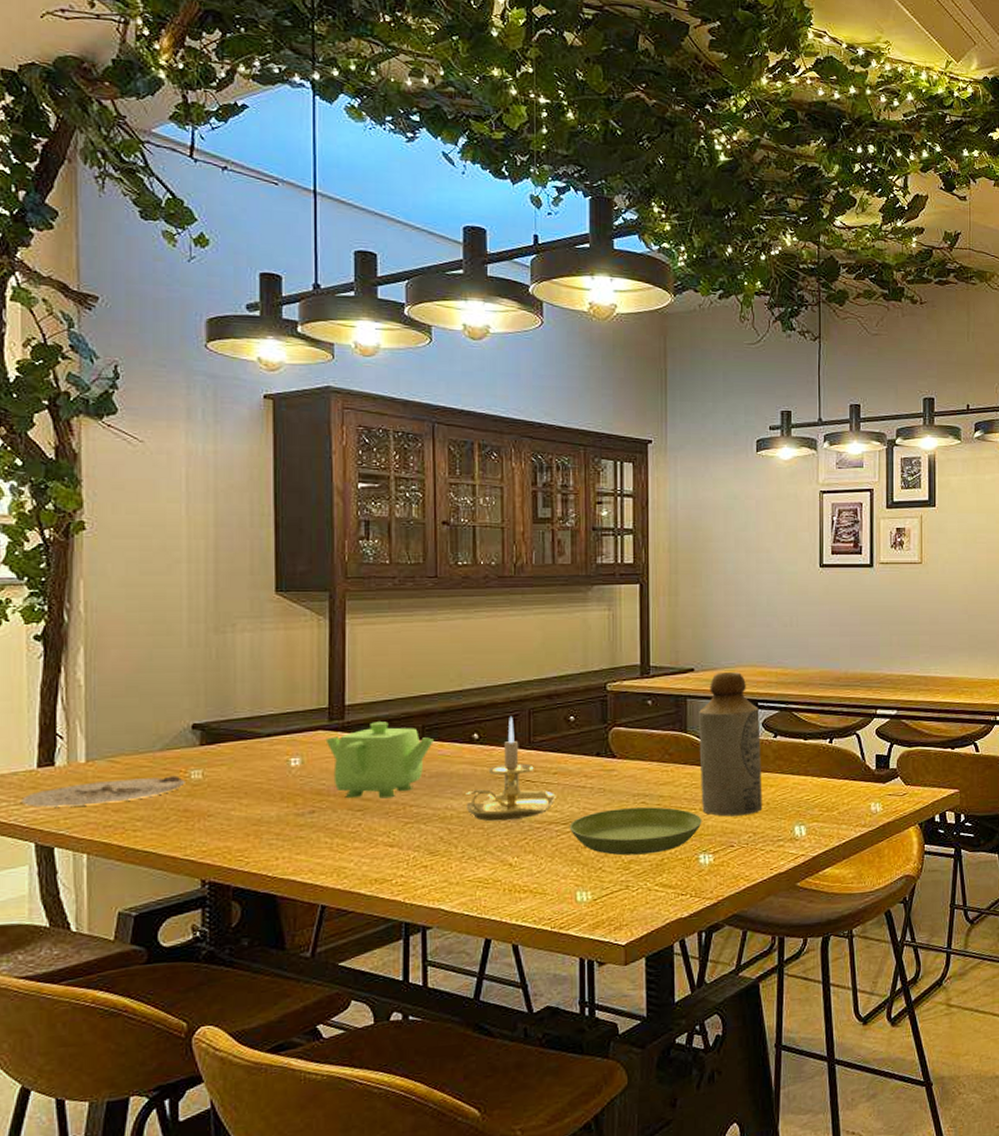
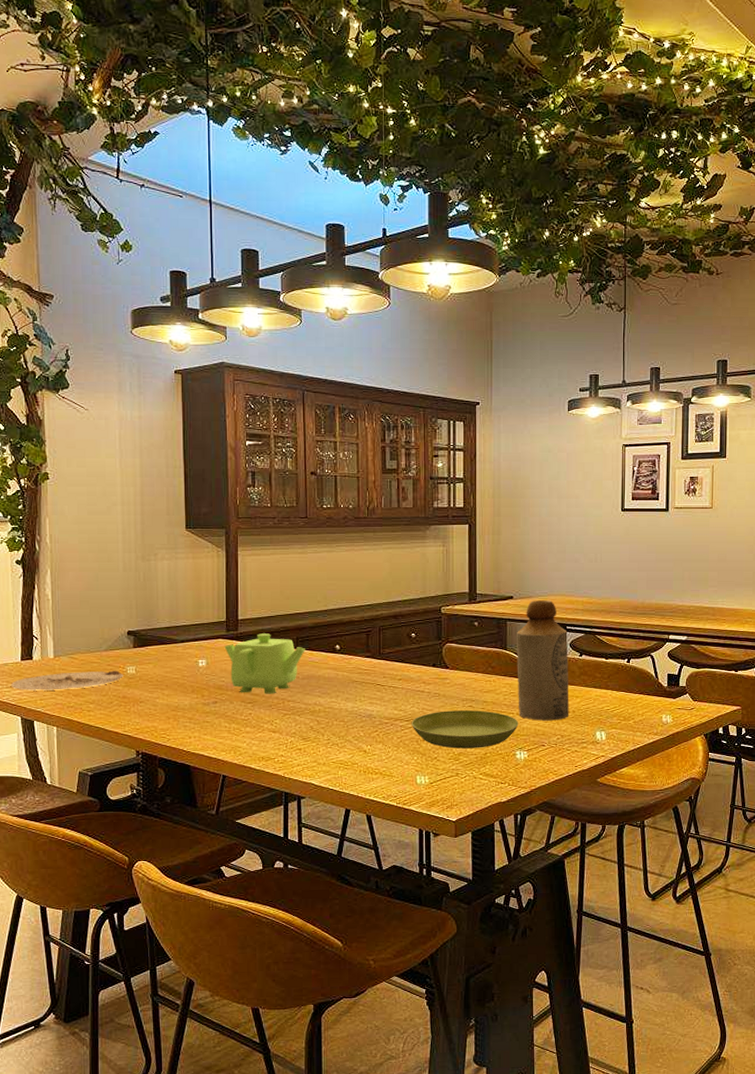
candle holder: present [466,716,556,821] -> none [330,632,400,716]

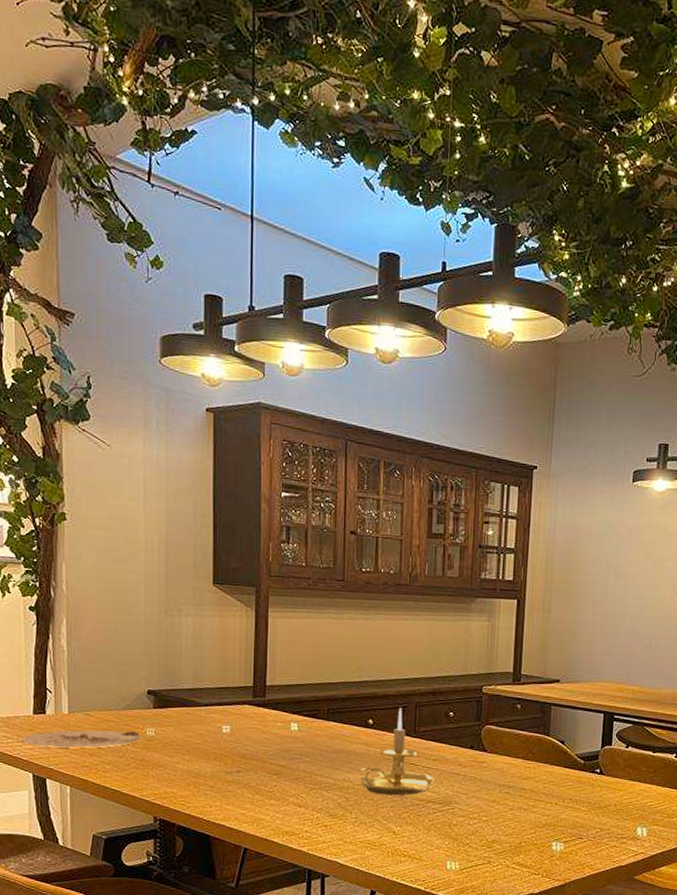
teapot: present [224,633,306,694] -> none [250,702,337,767]
candle holder: none [330,632,400,716] -> present [360,707,434,796]
saucer: present [411,710,519,749] -> none [444,795,557,837]
bottle: present [517,599,569,721] -> none [557,685,615,813]

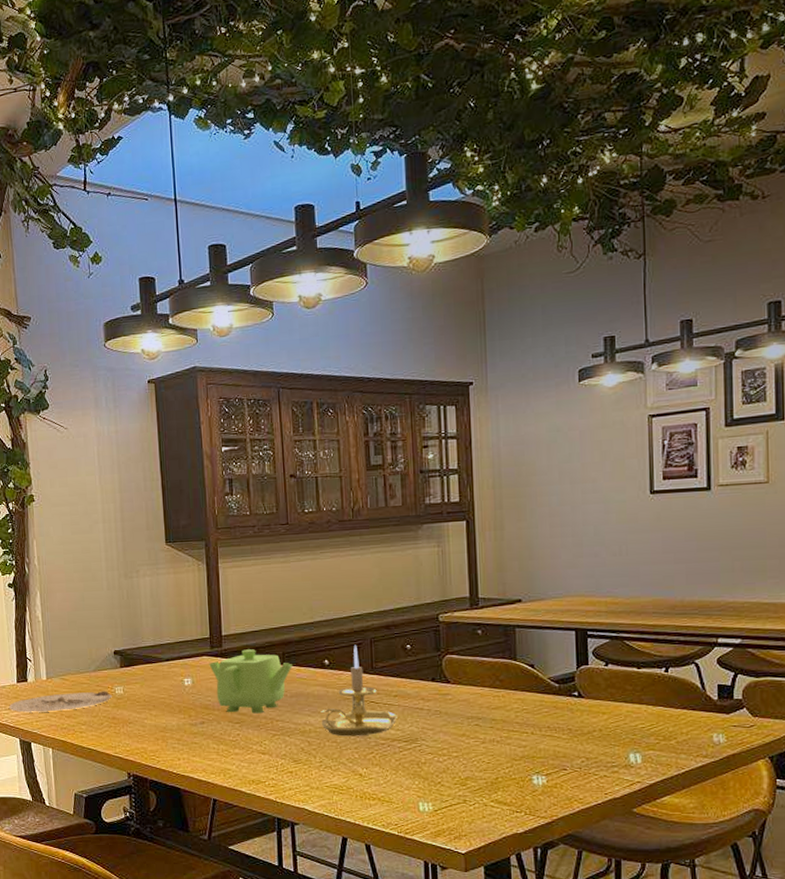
teapot: none [250,702,337,767] -> present [209,649,293,714]

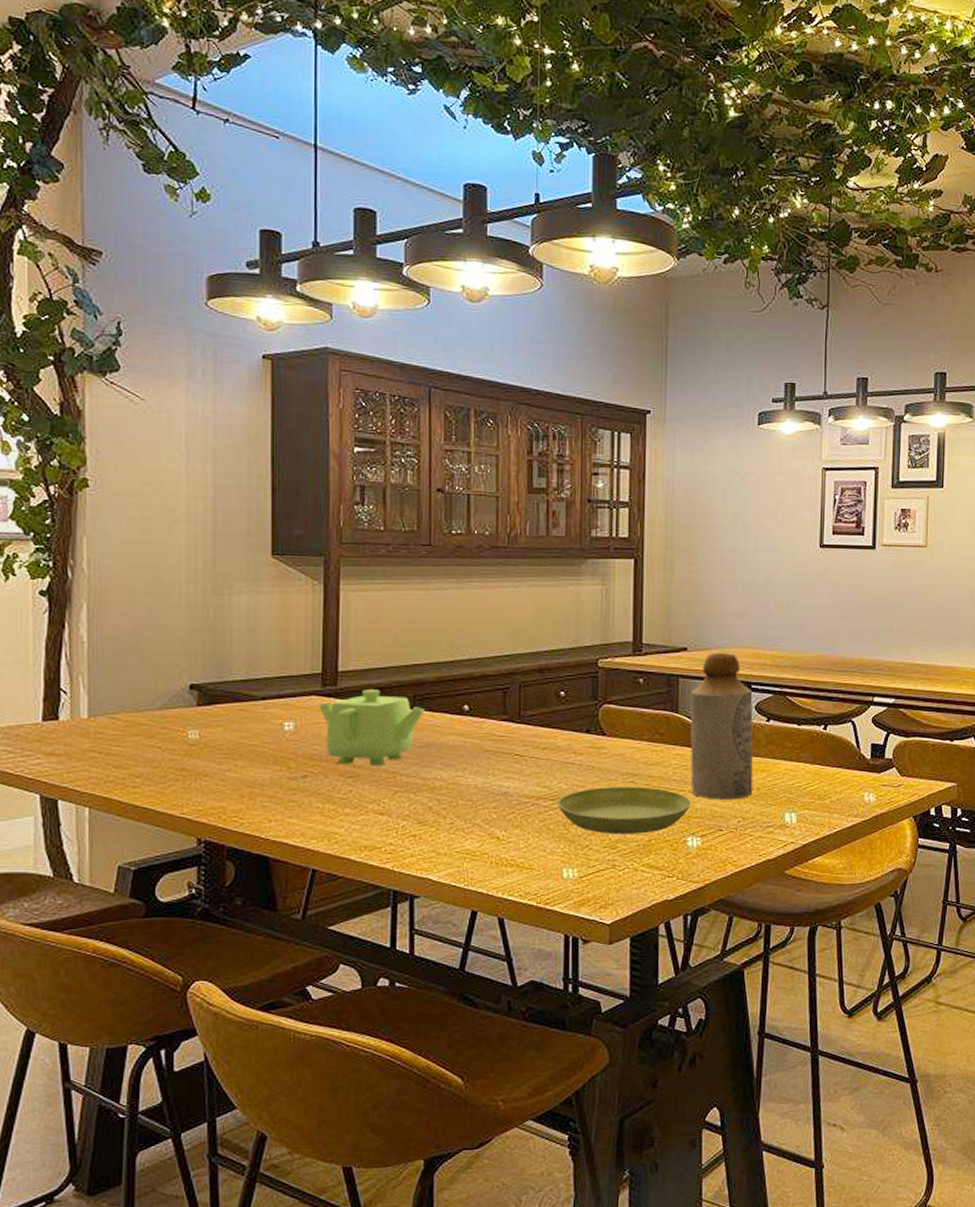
plate: present [8,691,112,713] -> none [26,734,183,760]
candle holder: present [320,644,397,737] -> none [455,689,545,794]
saucer: none [410,729,534,773] -> present [557,787,691,834]
bottle: none [528,601,595,741] -> present [690,652,754,800]

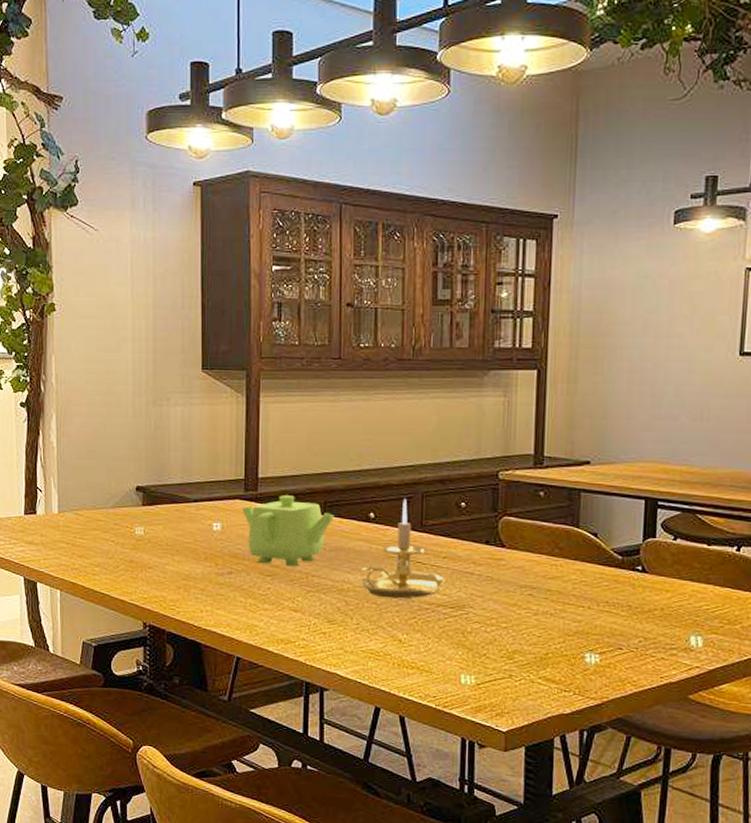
candle holder: none [455,689,545,794] -> present [361,498,445,599]
saucer: present [557,787,691,834] -> none [456,598,590,647]
bottle: present [690,652,754,800] -> none [590,466,659,619]

